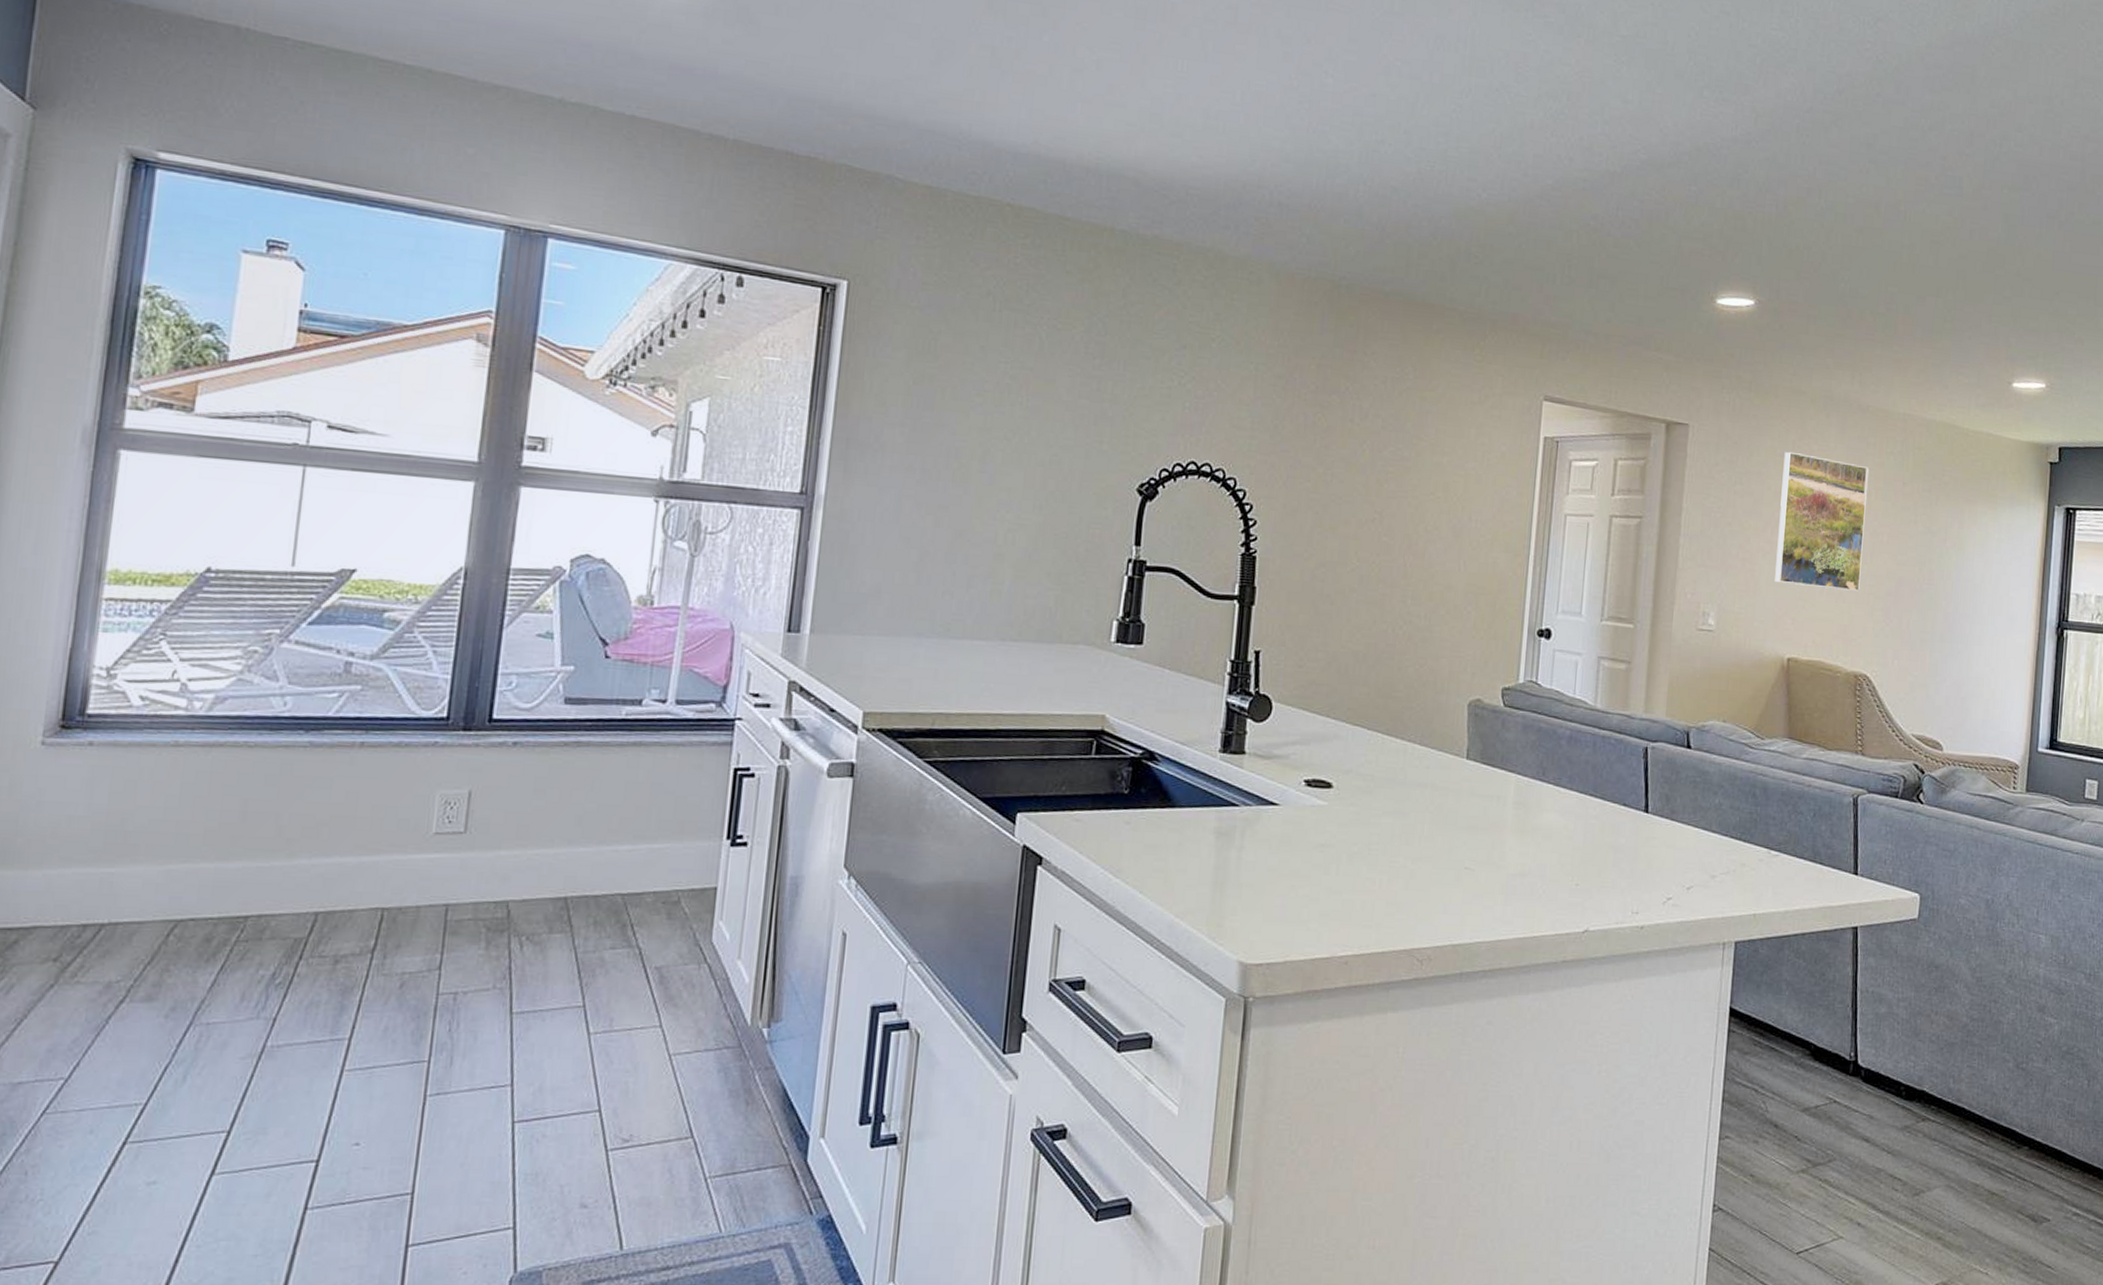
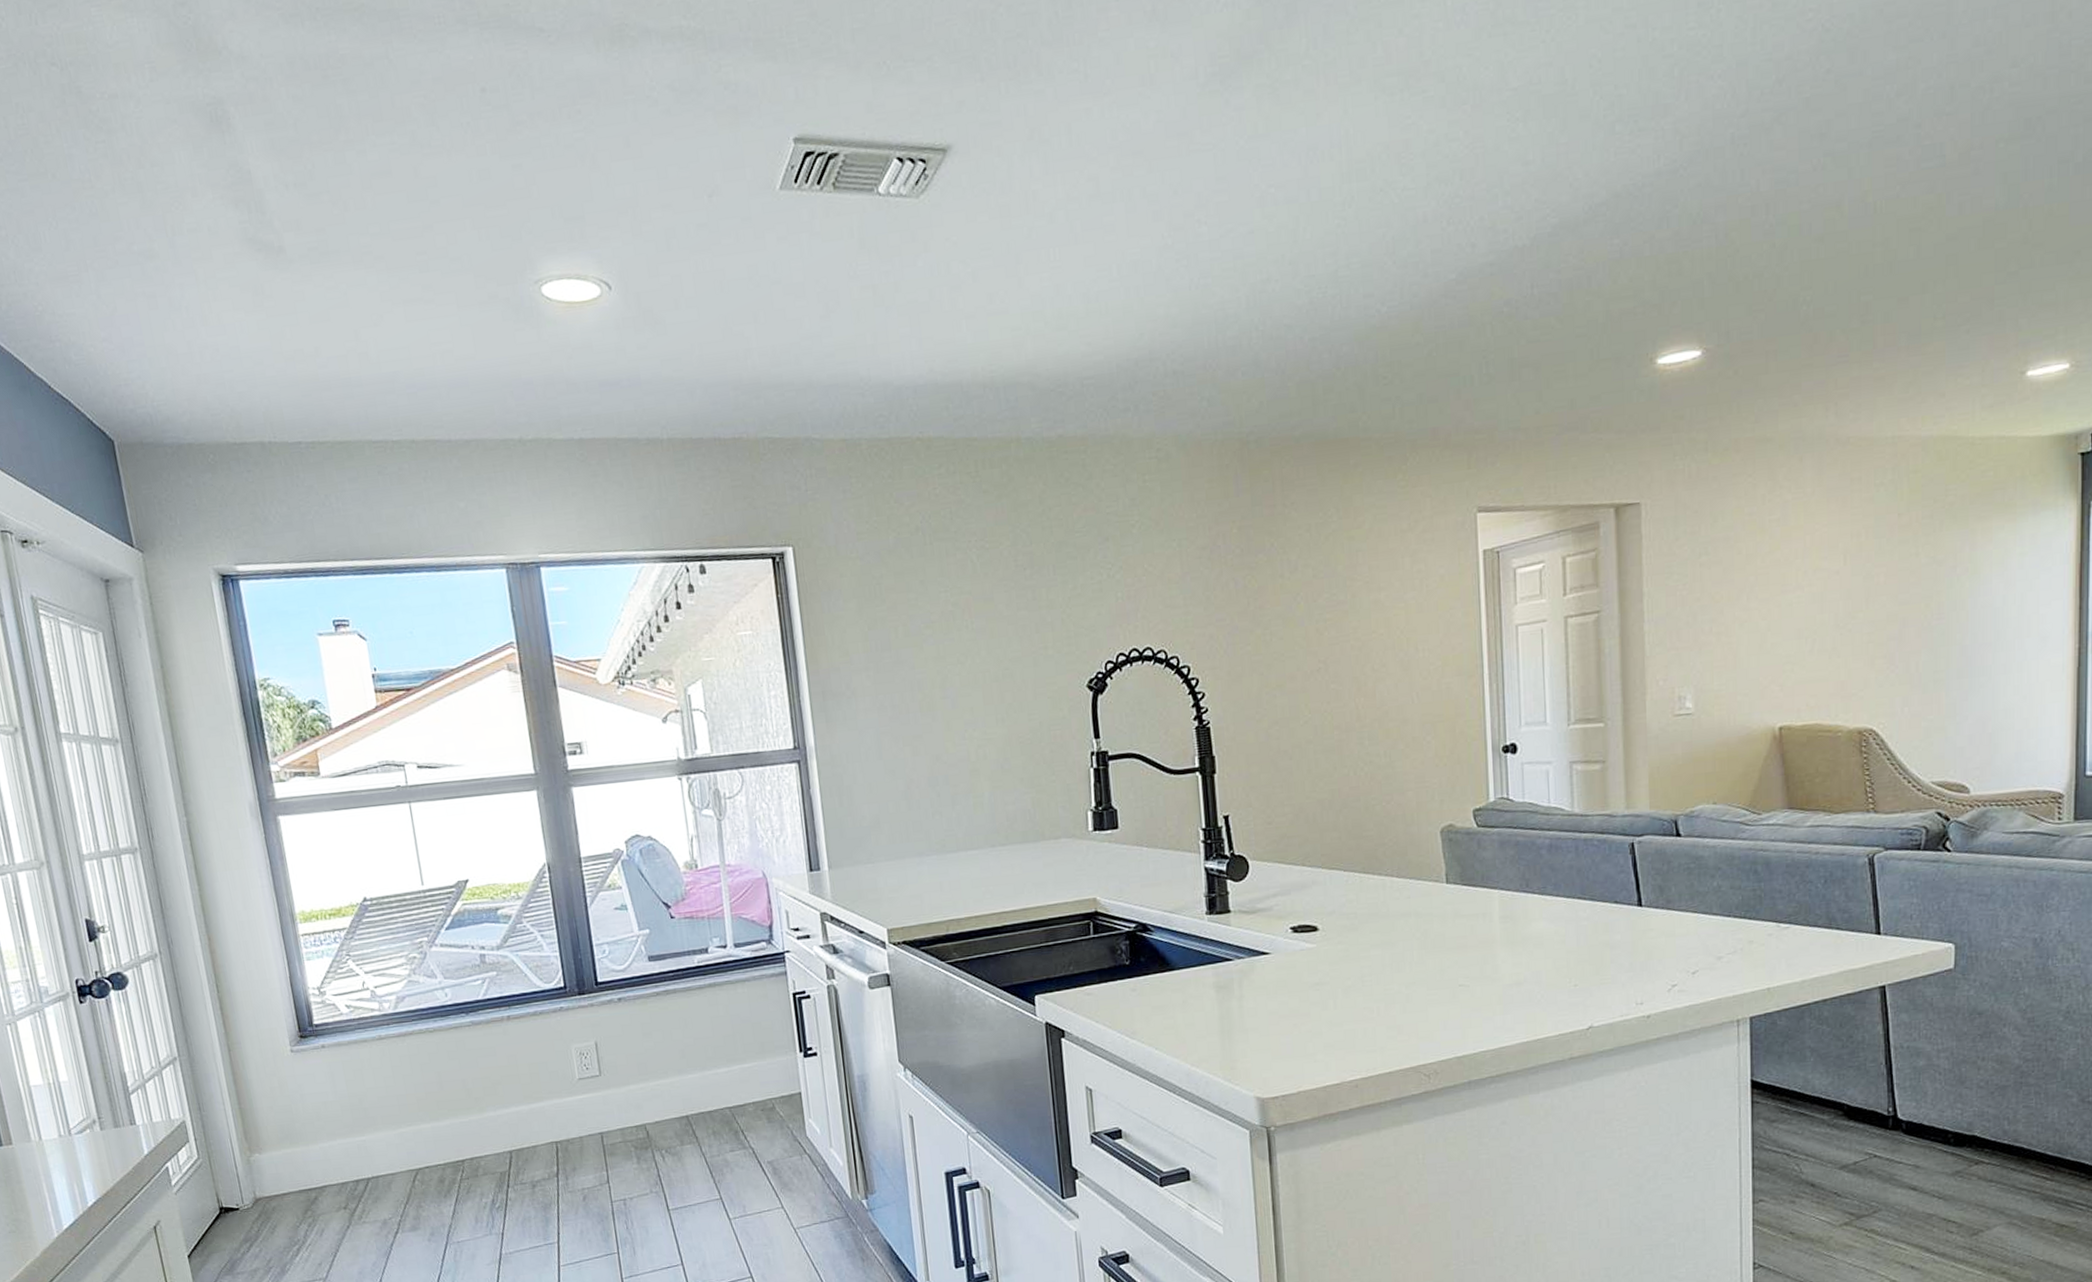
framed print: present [1775,451,1869,591] -> none [1753,505,1856,651]

